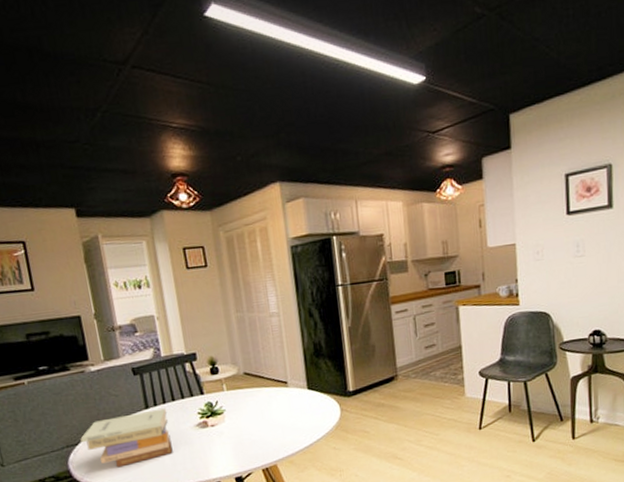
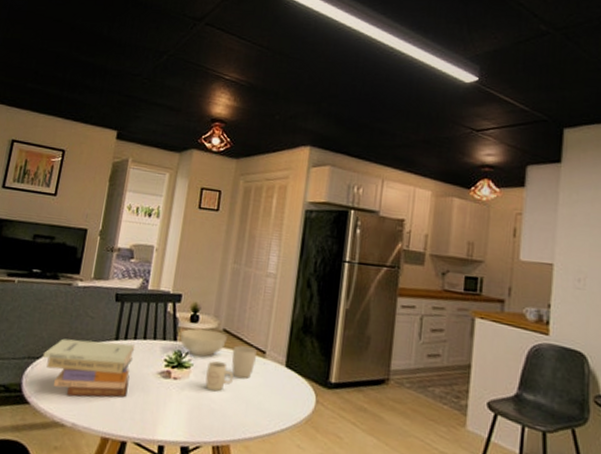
bowl: none [204,375,251,402] -> present [179,328,228,357]
mug: none [238,400,265,427] -> present [205,361,234,392]
cup: none [257,381,281,410] -> present [231,345,257,379]

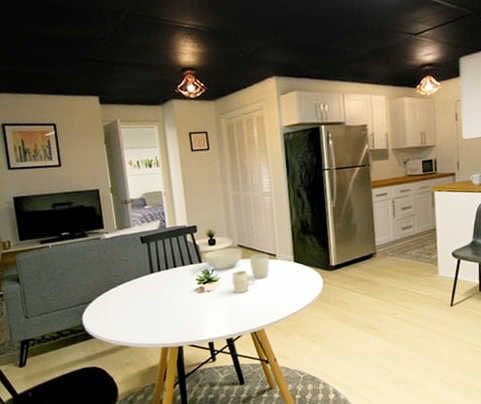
books: present [43,338,135,398] -> none [93,274,173,325]

